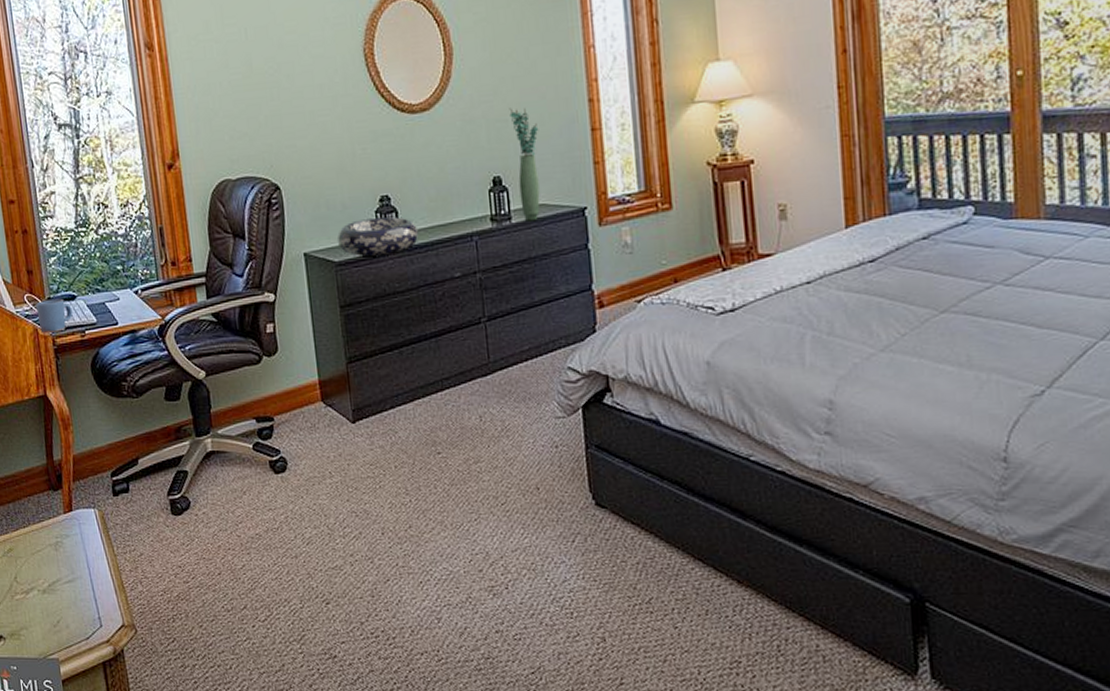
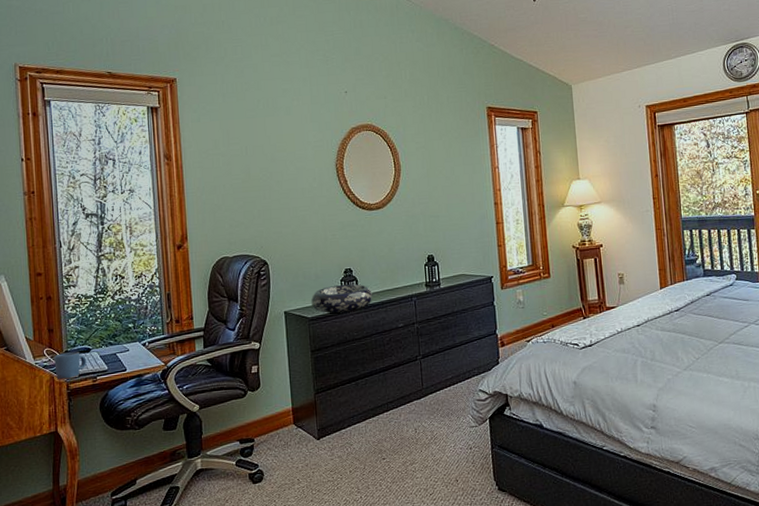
vase: present [509,108,540,222] -> none [440,208,461,287]

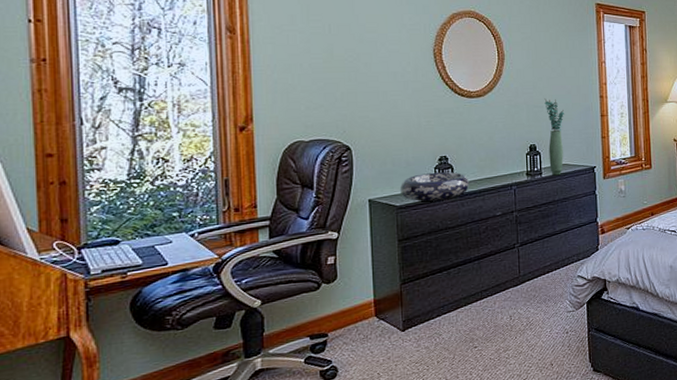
mug: present [54,351,87,381] -> none [68,243,114,278]
vase: none [440,208,461,287] -> present [544,98,565,176]

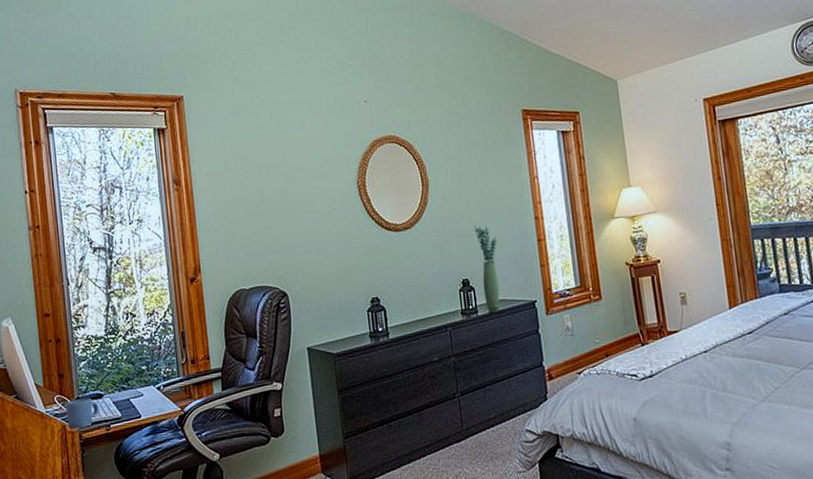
mug: none [68,243,114,278] -> present [65,397,99,430]
decorative bowl: present [399,172,470,202] -> none [335,314,404,348]

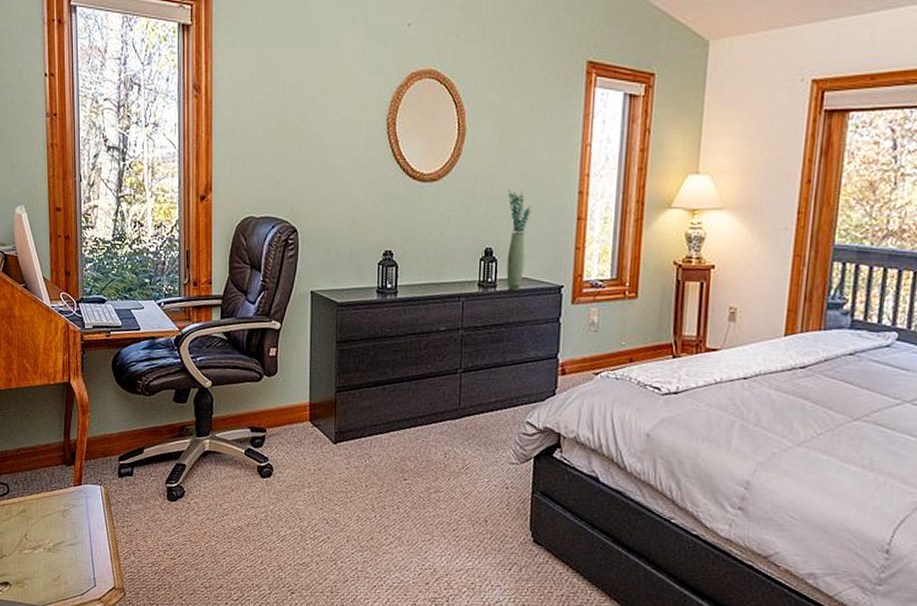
mug: present [65,397,99,430] -> none [70,299,101,330]

